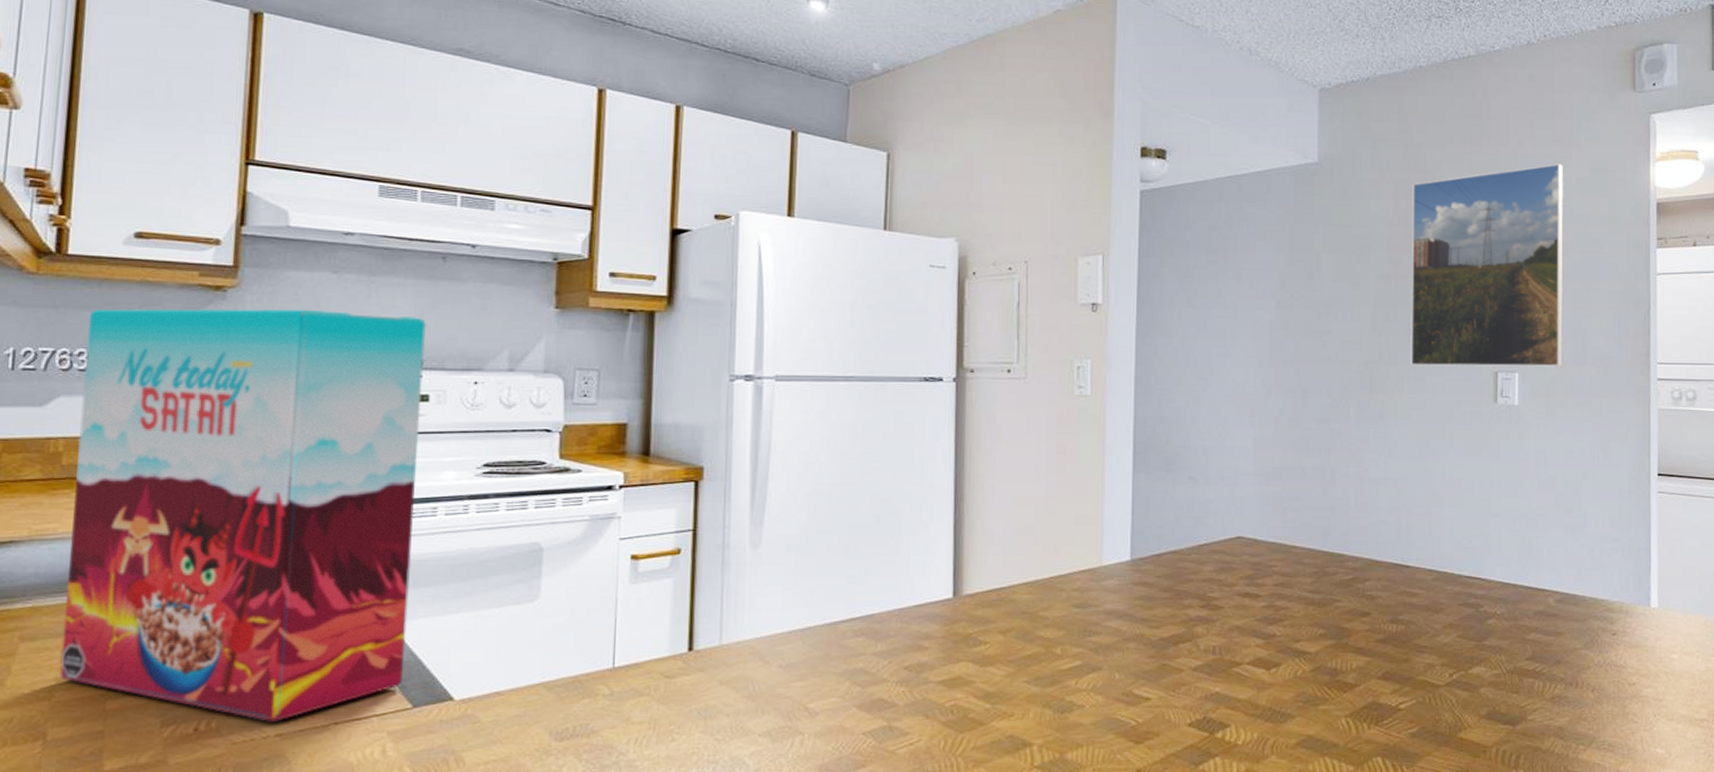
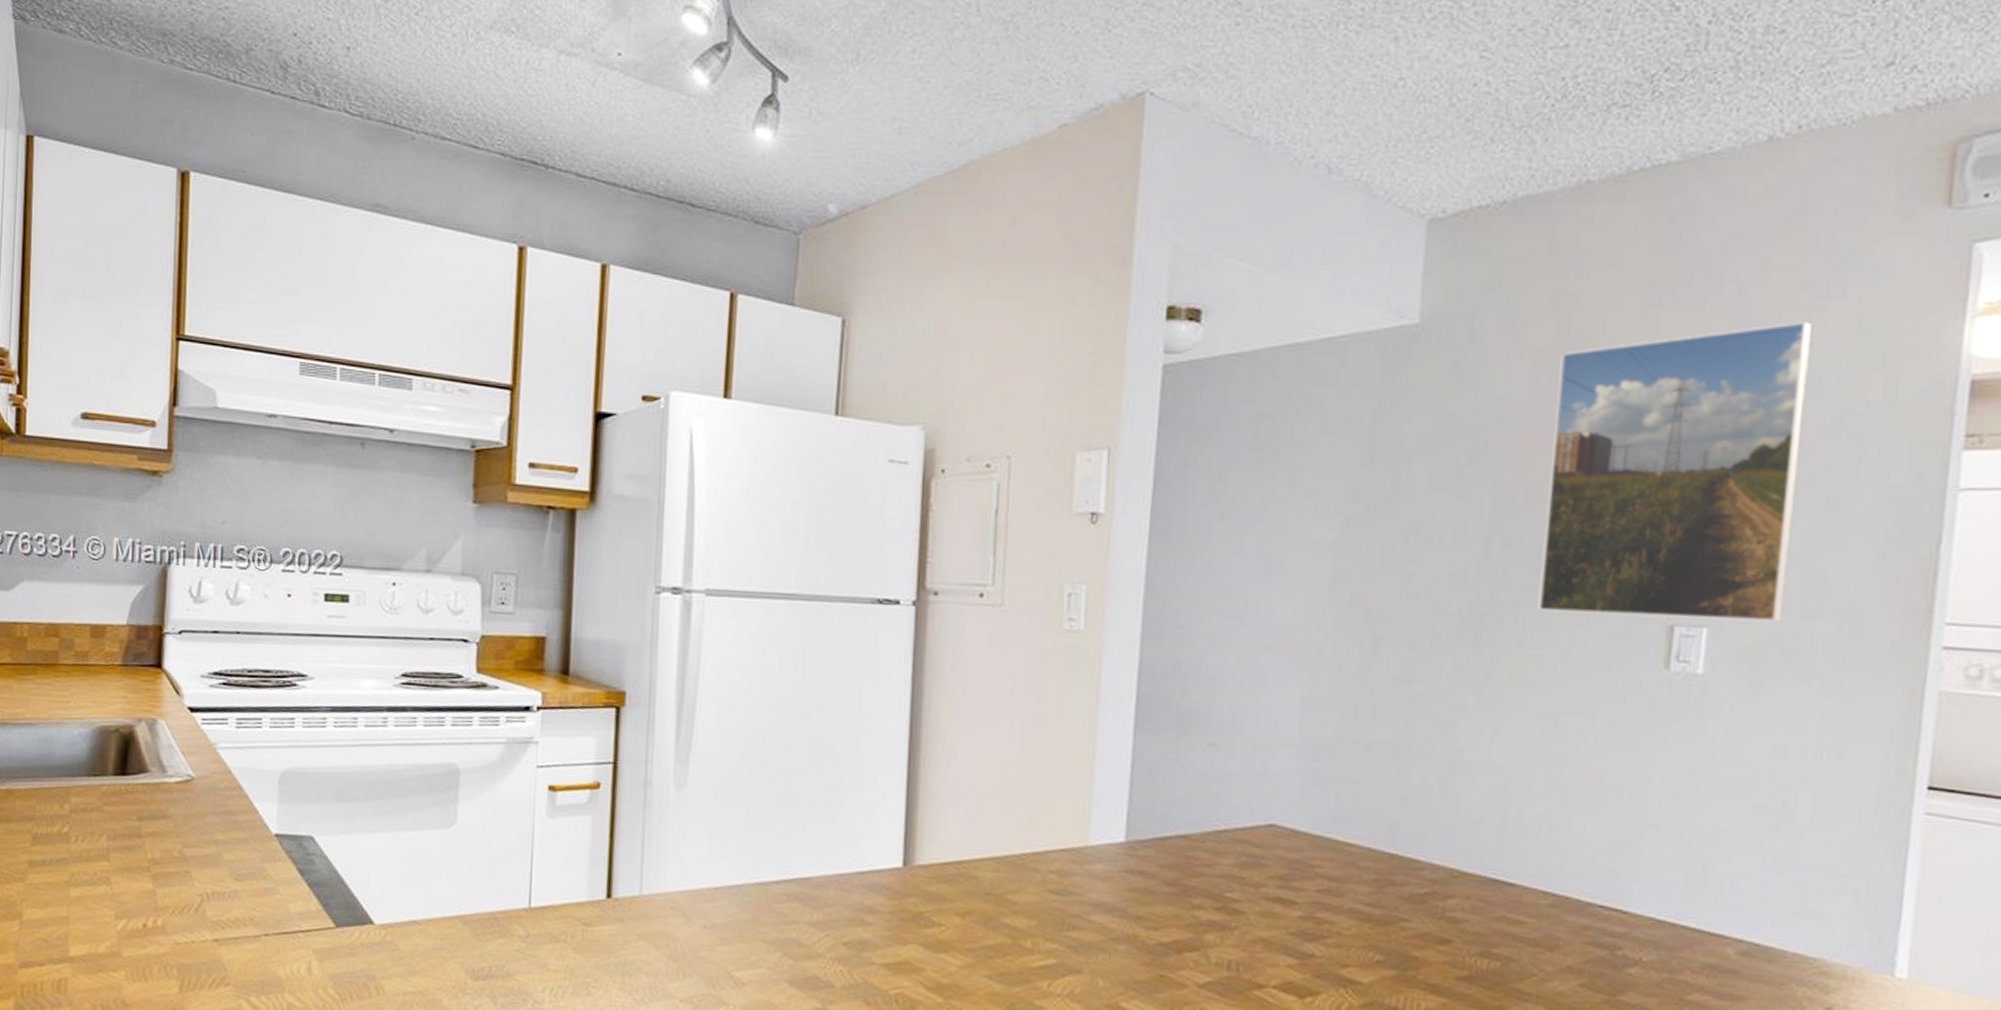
cereal box: present [59,308,427,722] -> none [31,492,347,927]

